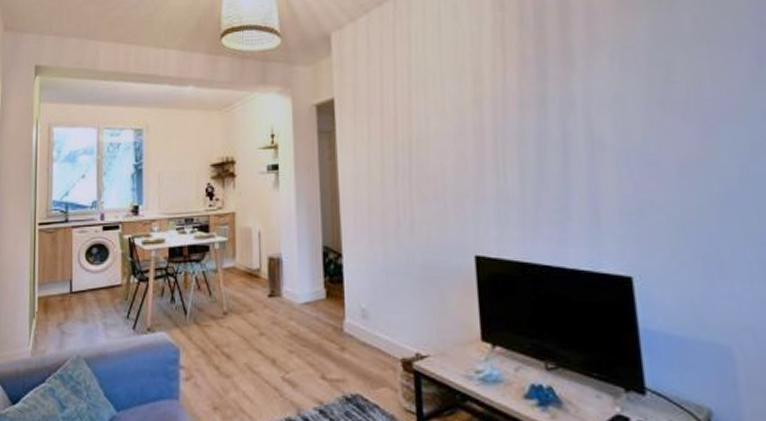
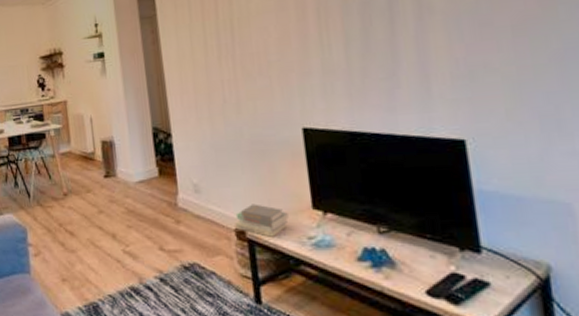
books: none [402,333,458,369] -> present [235,204,290,237]

